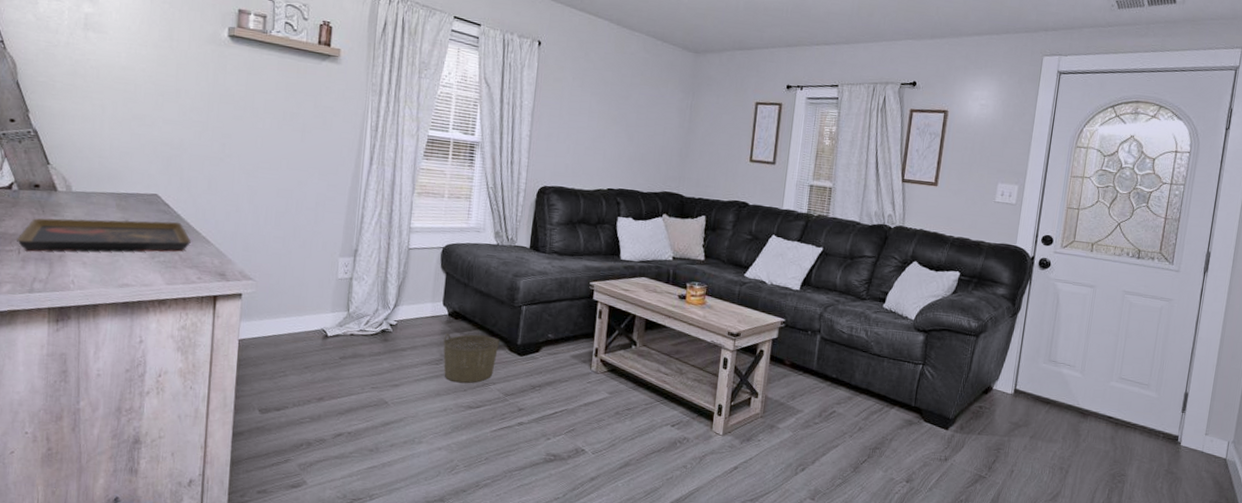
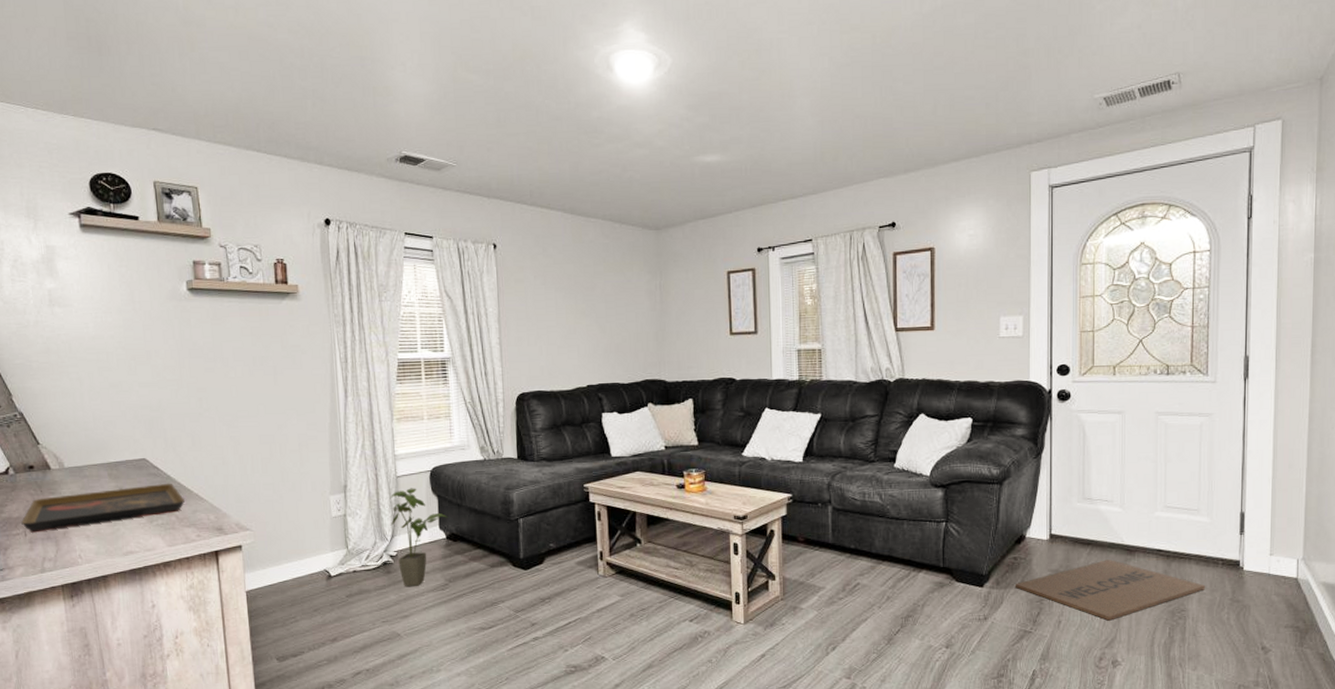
house plant: none [396,261,453,357] -> present [391,488,448,586]
basket: present [443,334,500,384] -> none [445,554,502,606]
doormat: none [977,419,1146,476] -> present [1016,559,1206,621]

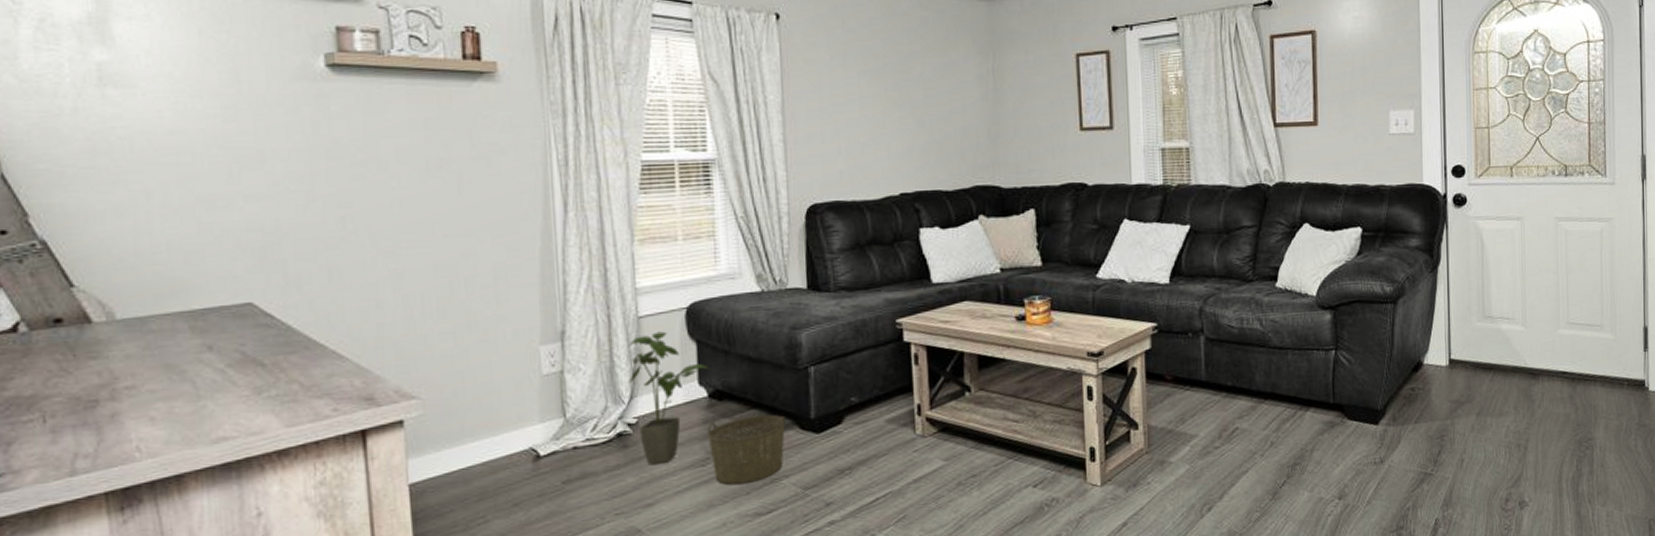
decorative tray: present [21,484,185,532] -> none [38,338,314,416]
basket: none [445,554,502,606] -> present [707,414,786,485]
doormat: present [1016,559,1206,621] -> none [1414,385,1612,456]

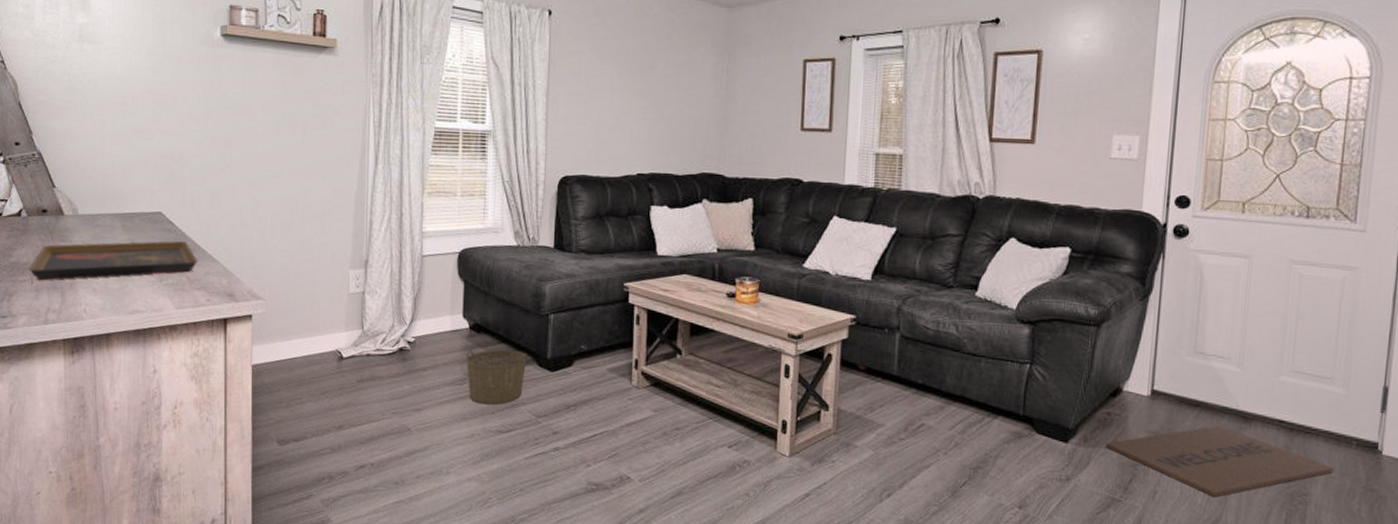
decorative tray: none [38,338,314,416] -> present [29,241,197,280]
house plant: present [629,331,710,464] -> none [412,269,473,378]
doormat: none [1414,385,1612,456] -> present [1106,426,1335,497]

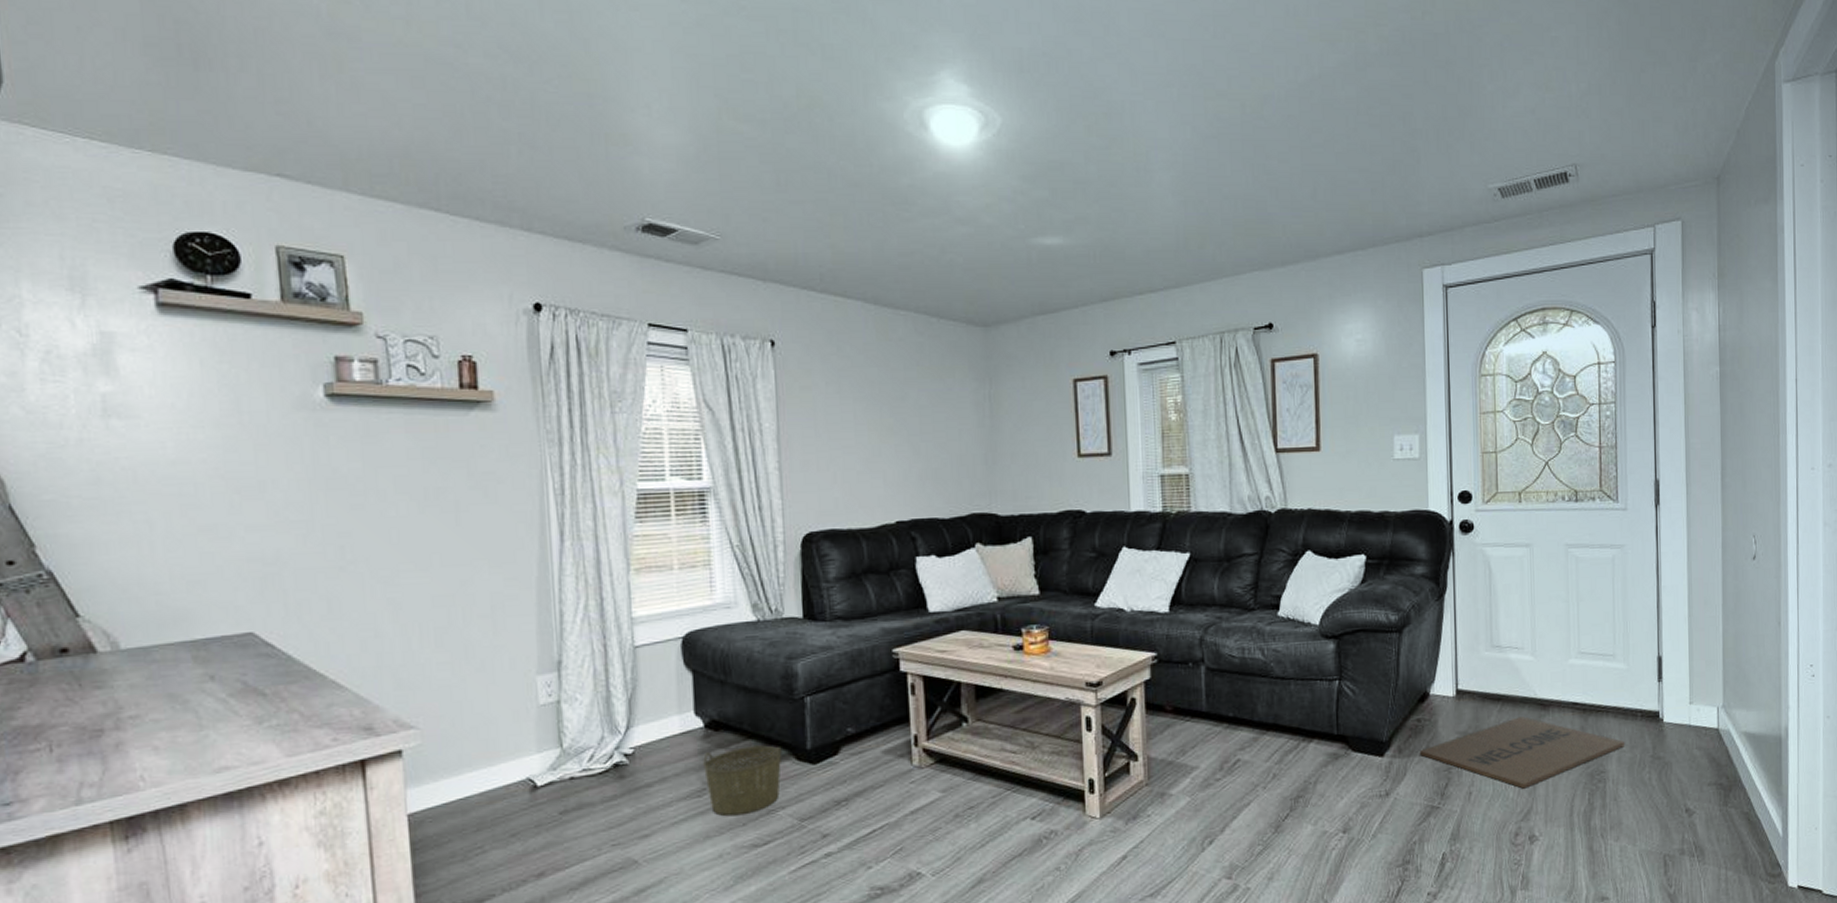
decorative tray: present [29,241,197,280] -> none [44,667,314,745]

